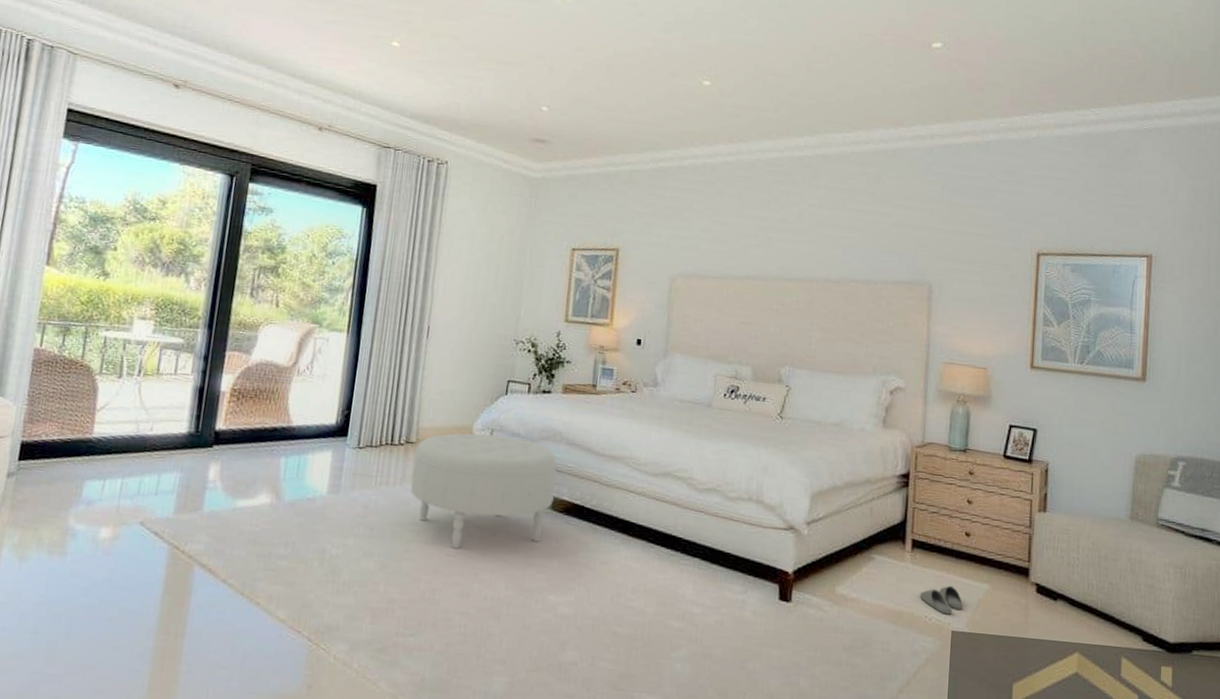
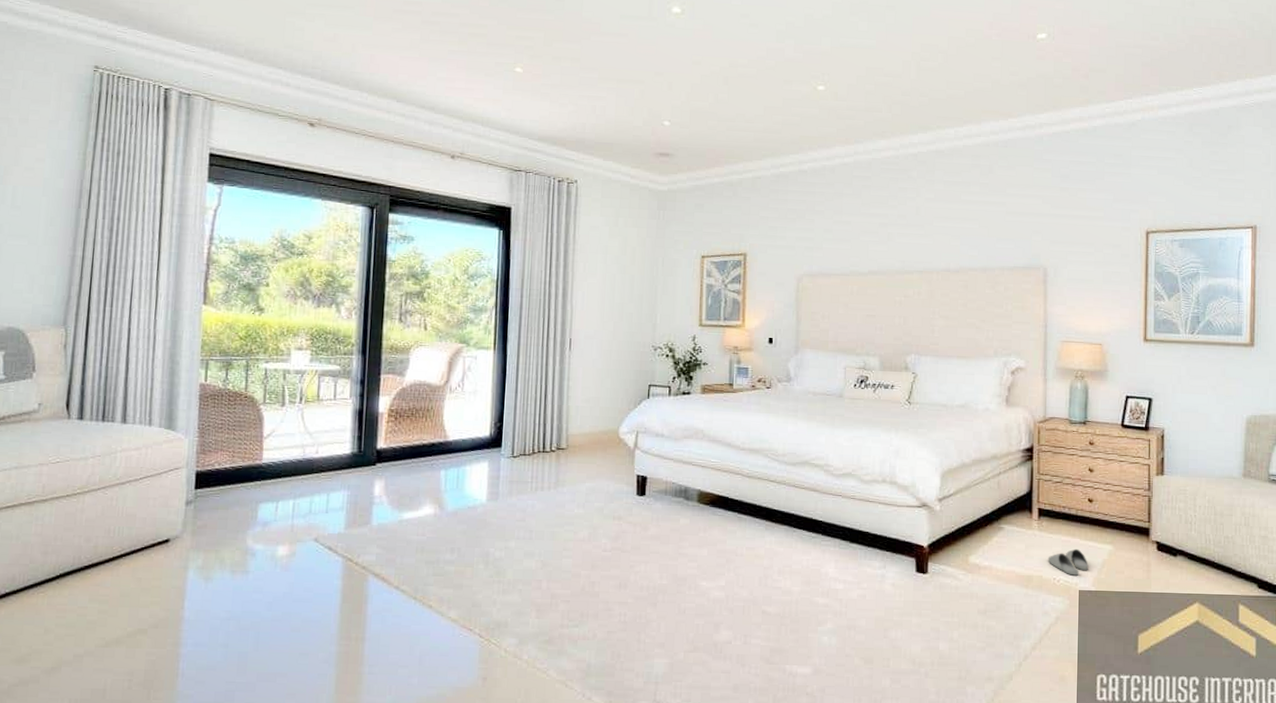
ottoman: present [410,433,557,549] -> none [564,436,701,545]

